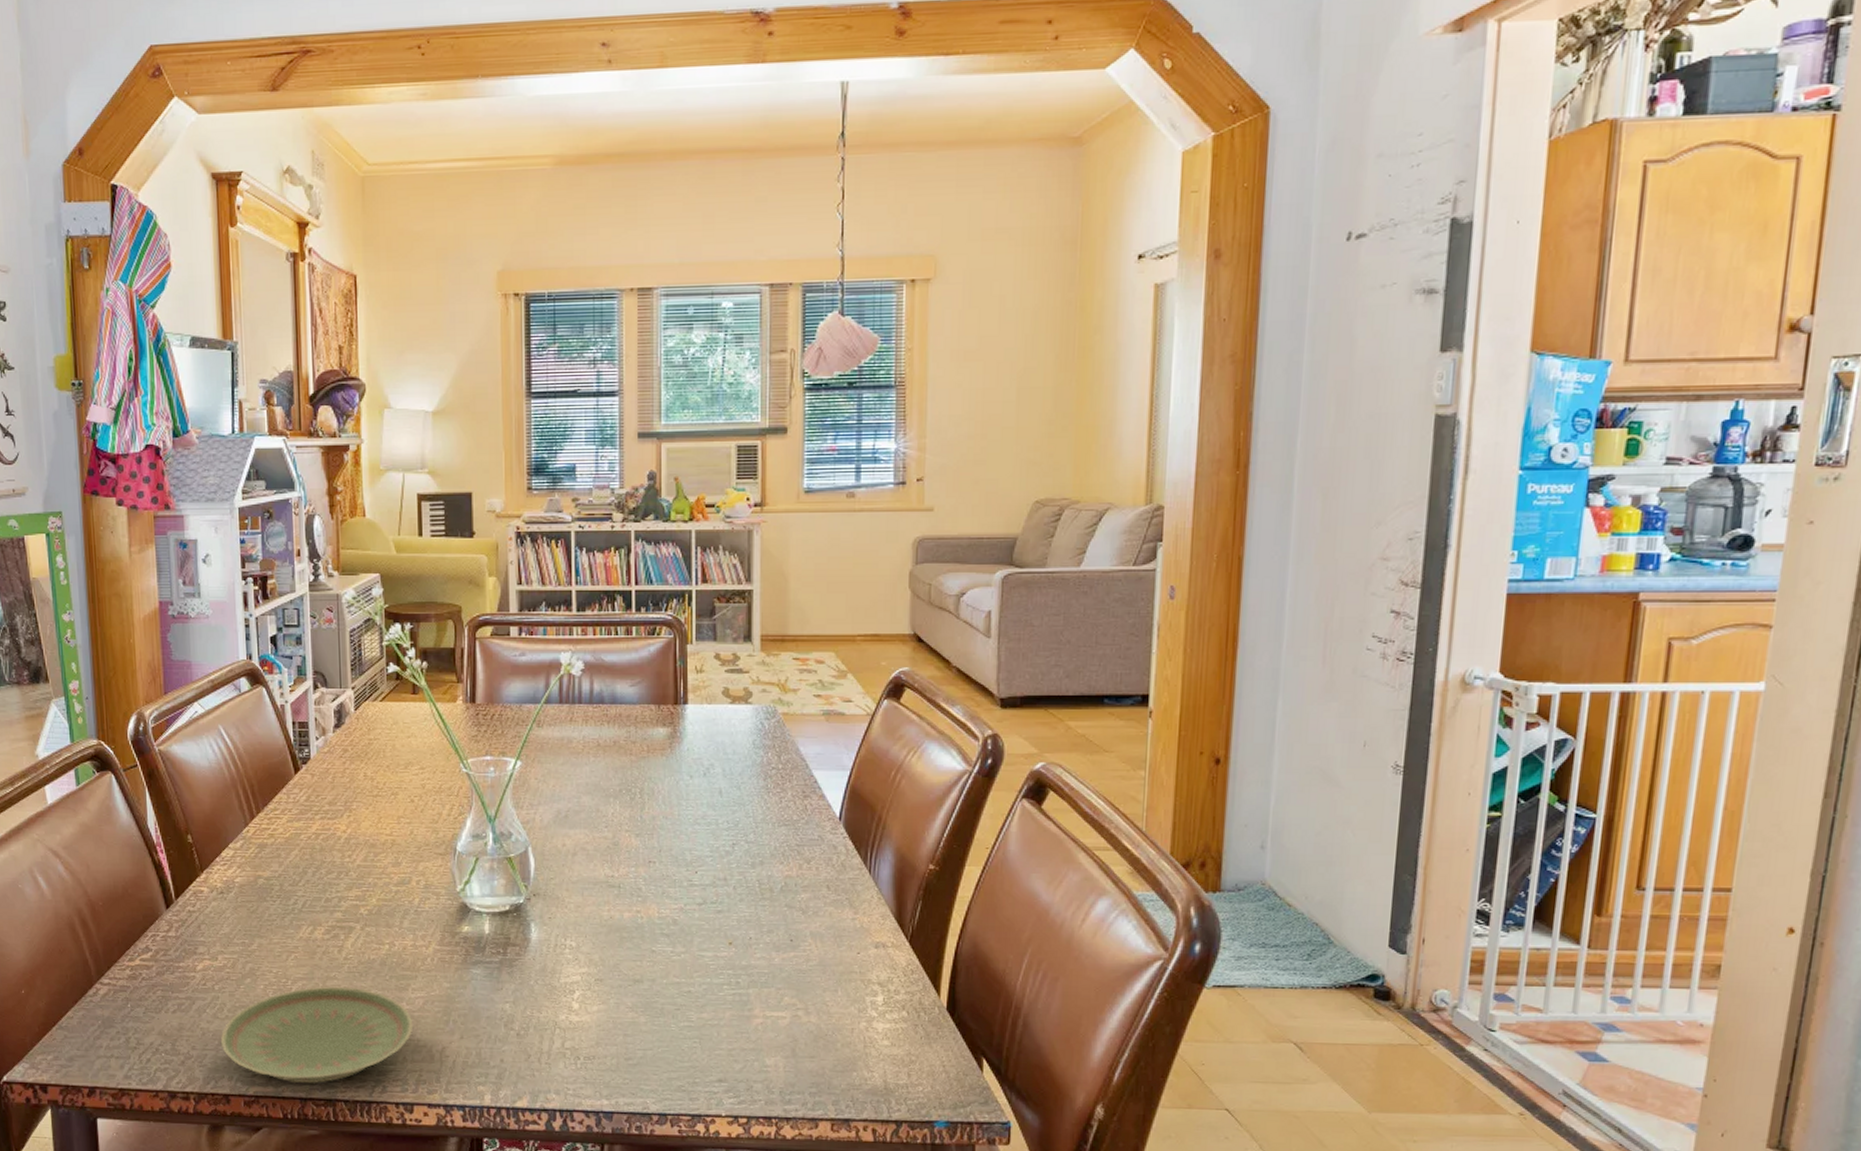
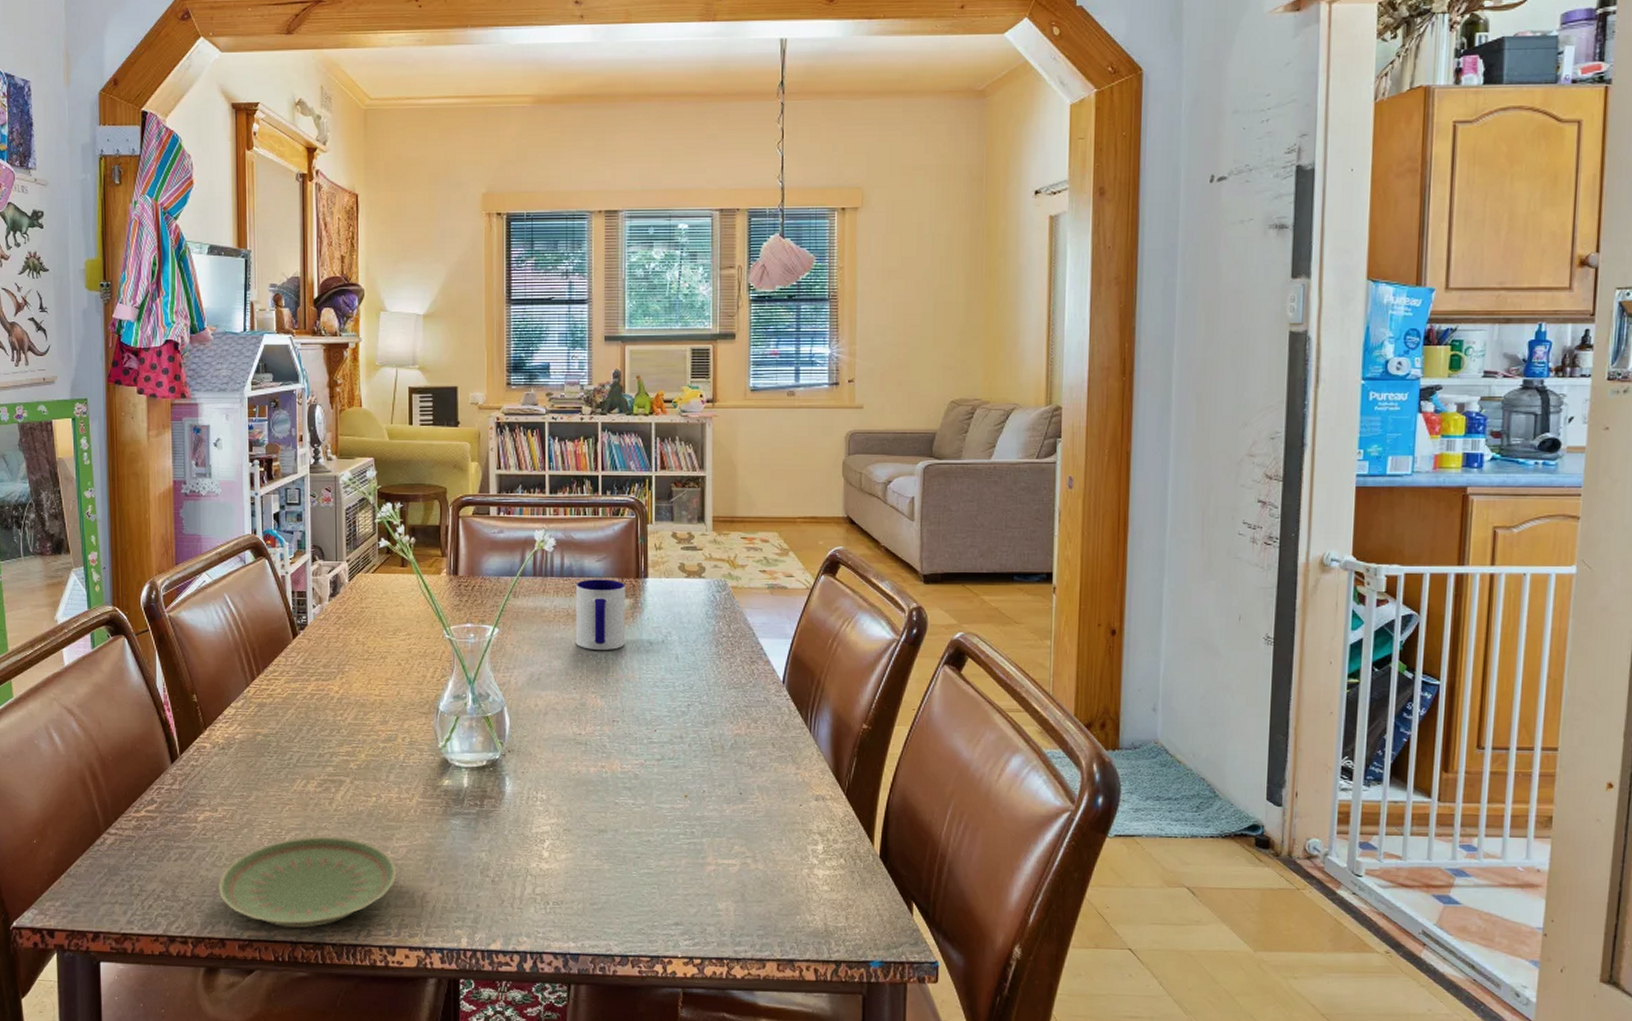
mug: none [606,706,663,784] -> present [575,579,626,650]

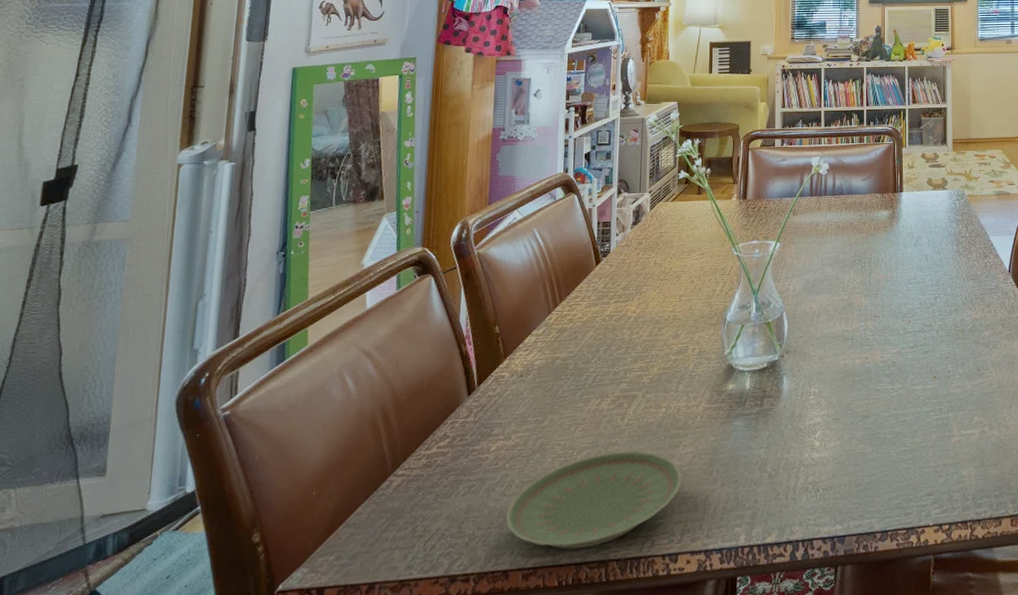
mug: present [575,579,626,650] -> none [844,195,885,256]

